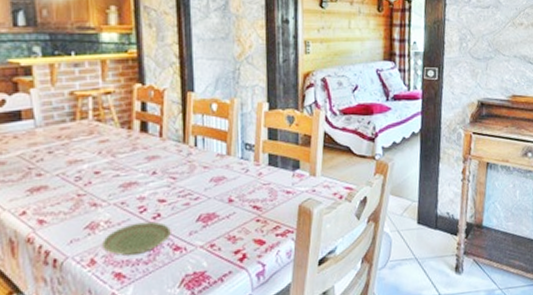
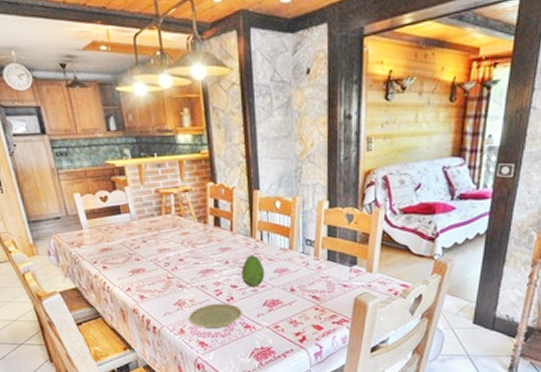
fruit: none [171,163,199,201] -> present [241,255,265,288]

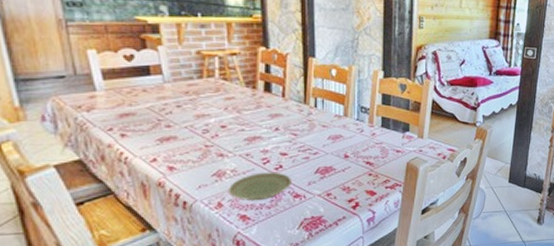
fruit: present [241,255,265,288] -> none [293,121,318,155]

